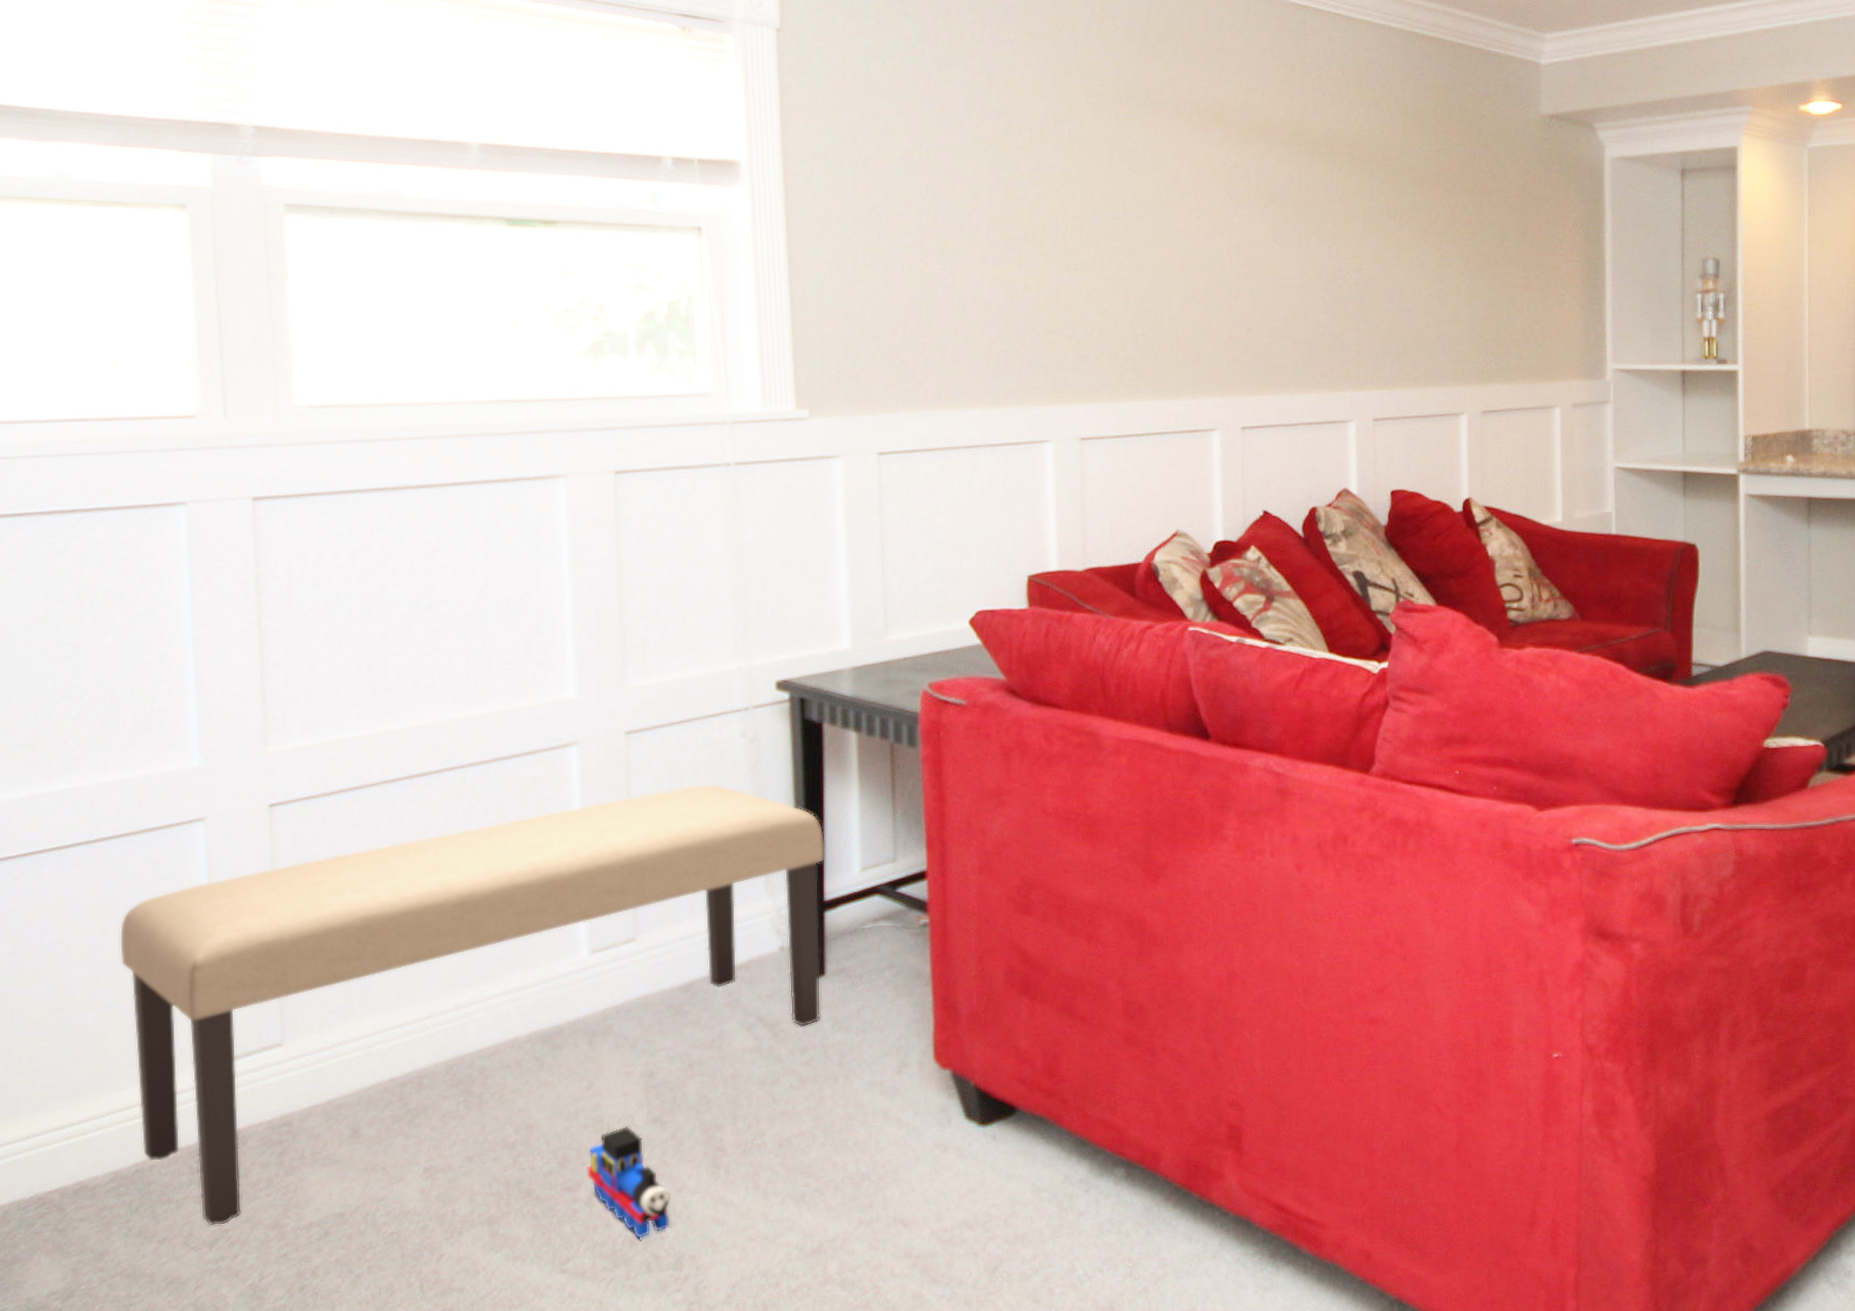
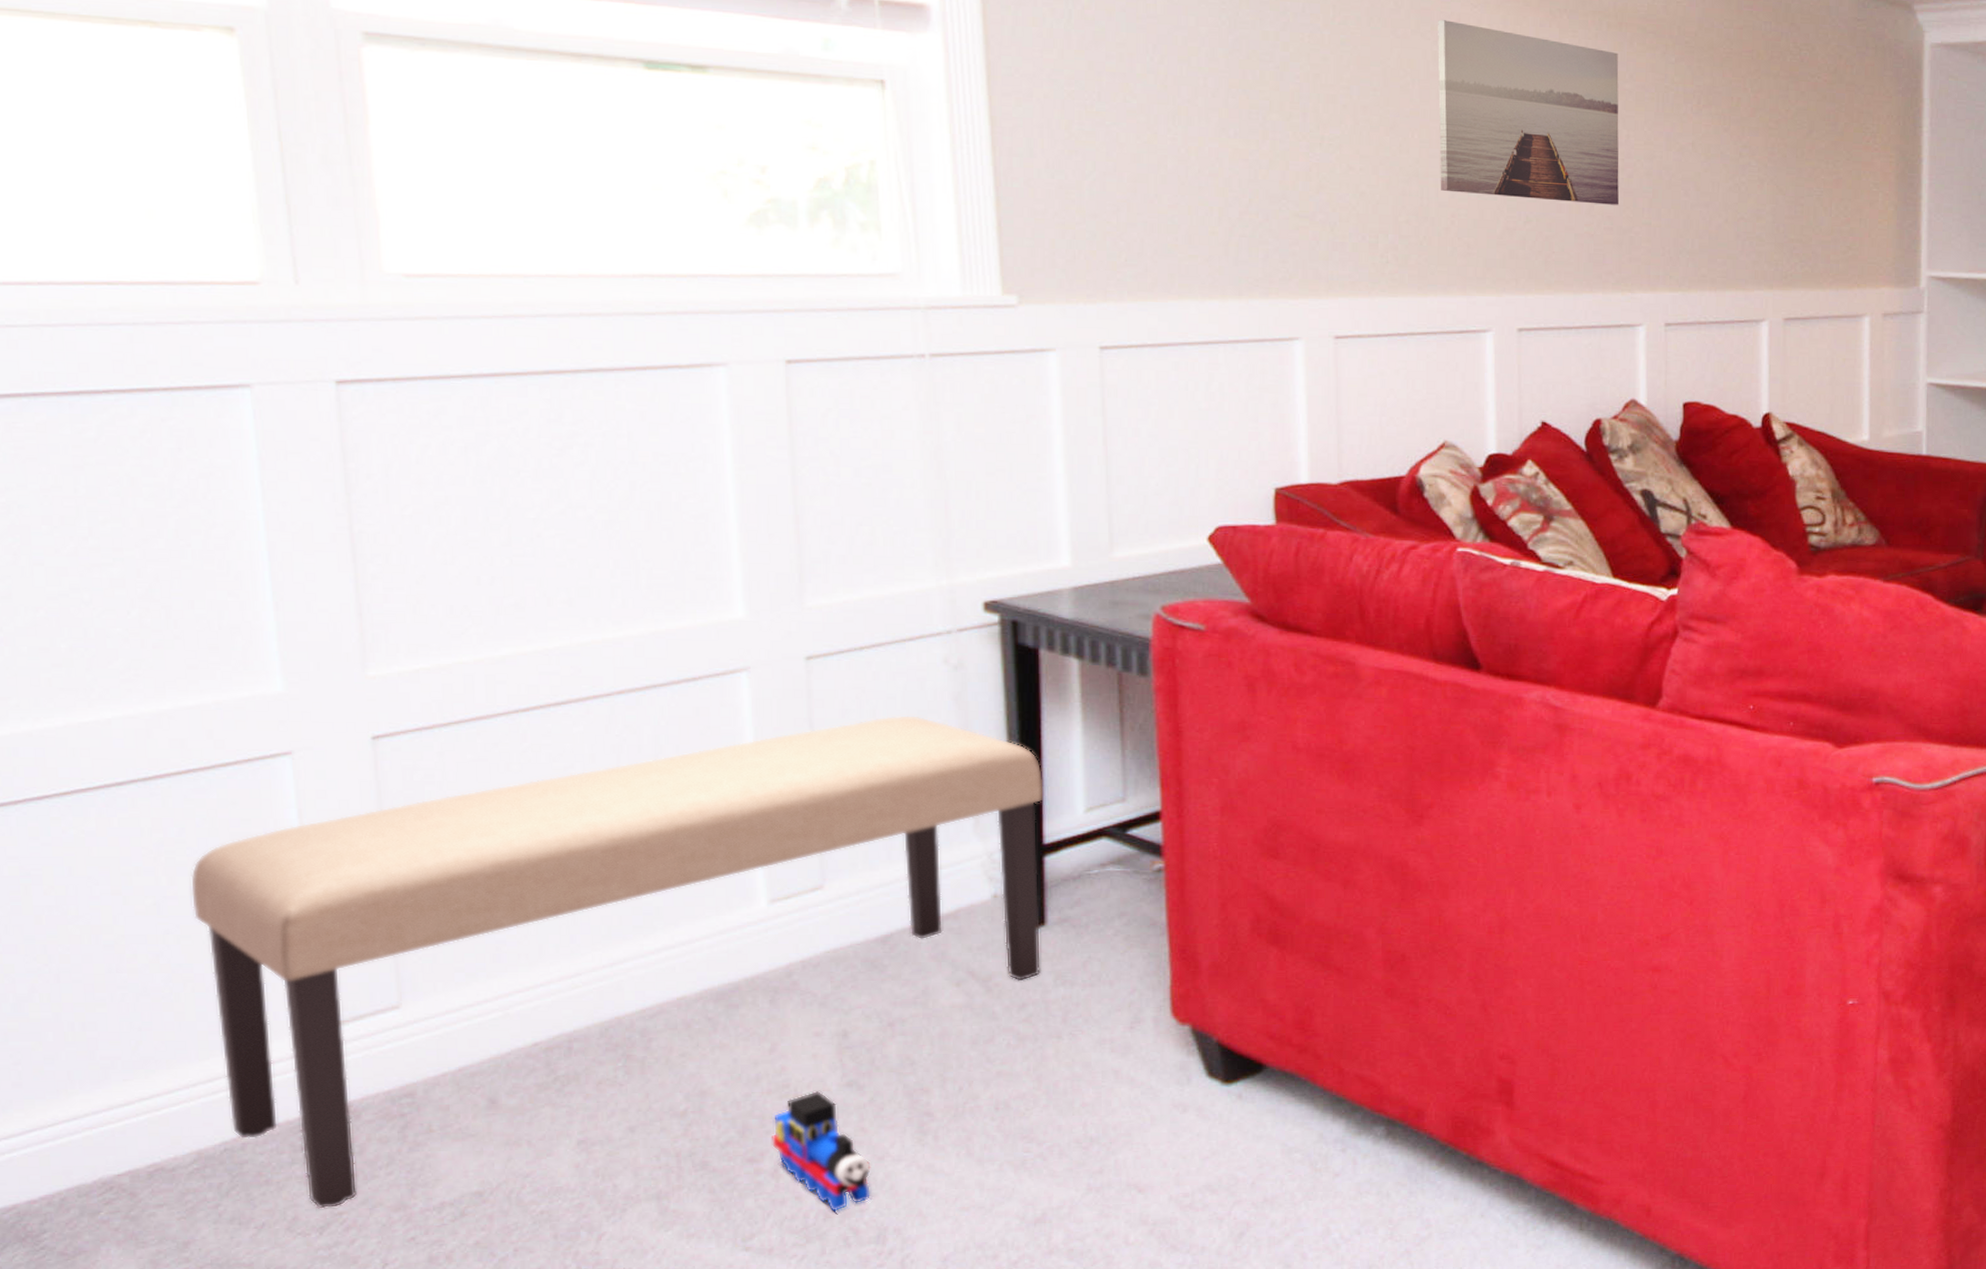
wall art: none [1170,155,1331,313] -> present [1438,20,1619,205]

